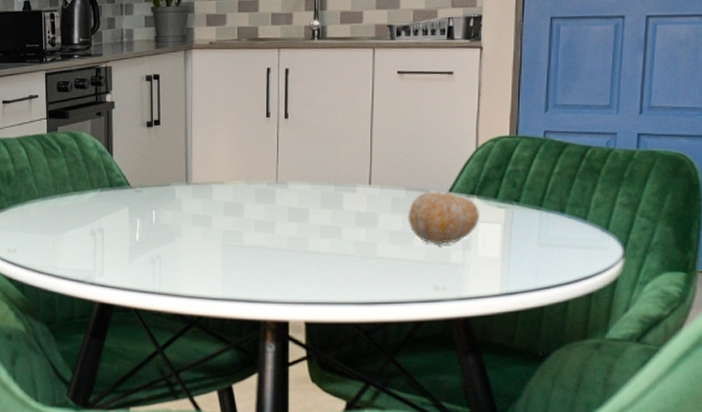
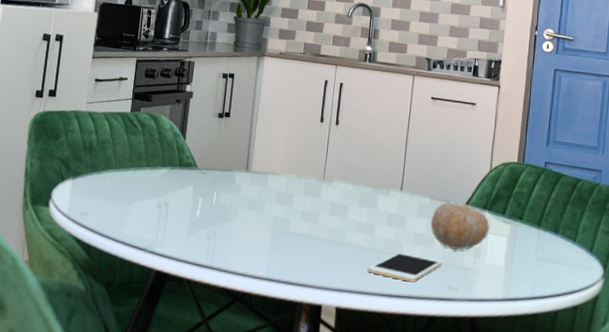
cell phone: none [337,255,426,286] -> present [367,252,443,283]

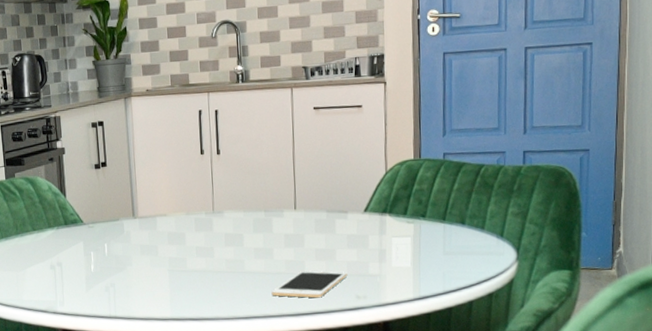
fruit: present [430,202,490,250] -> none [329,212,392,259]

